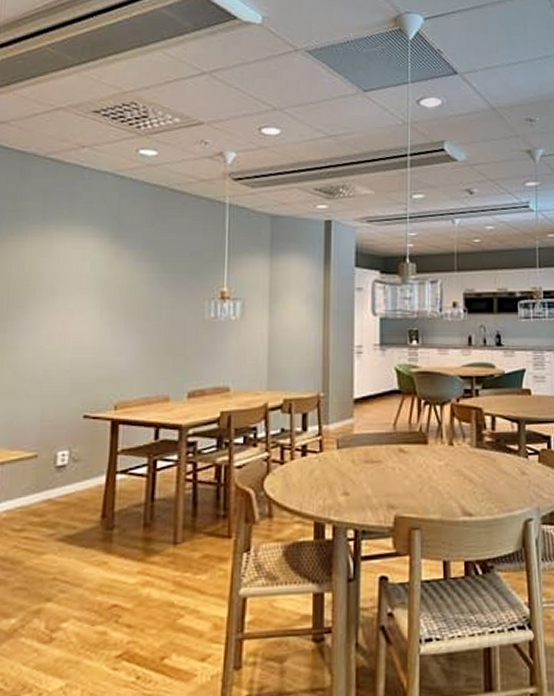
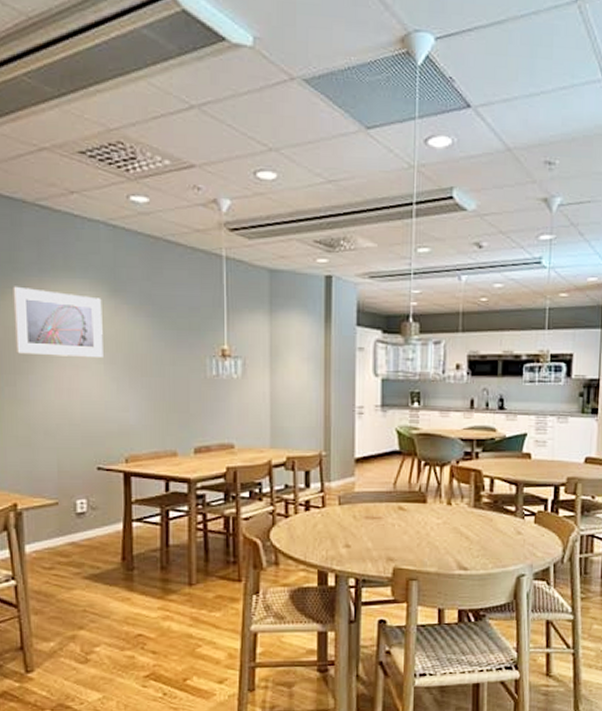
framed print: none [9,233,104,303] -> present [13,286,103,359]

